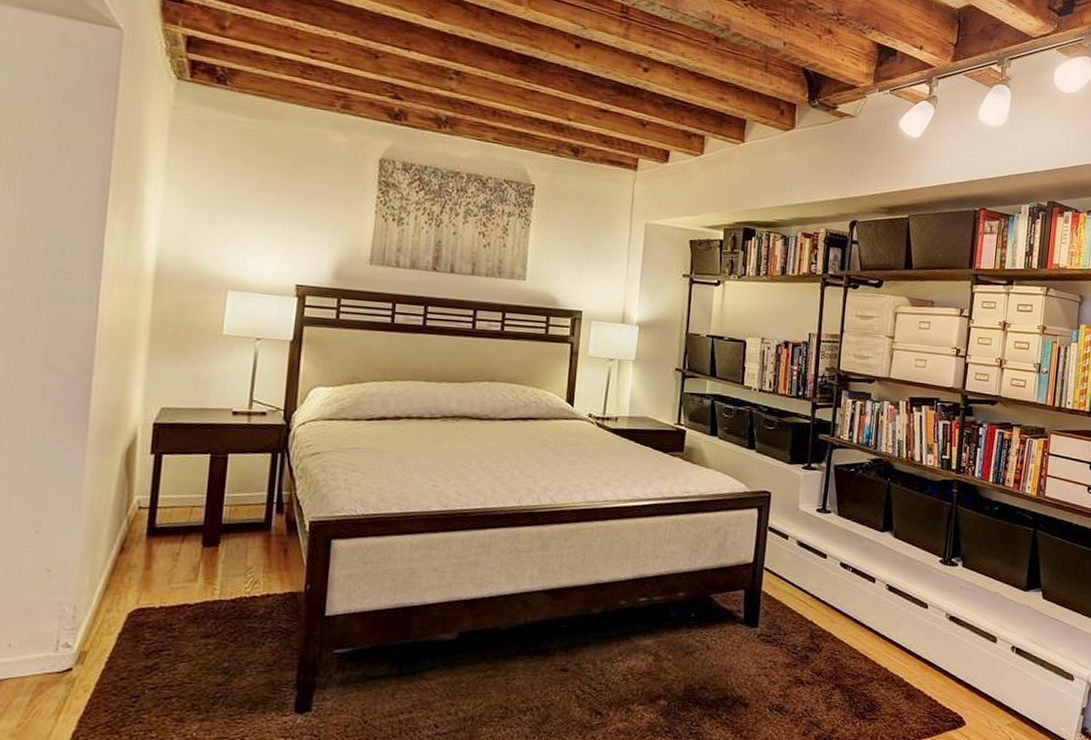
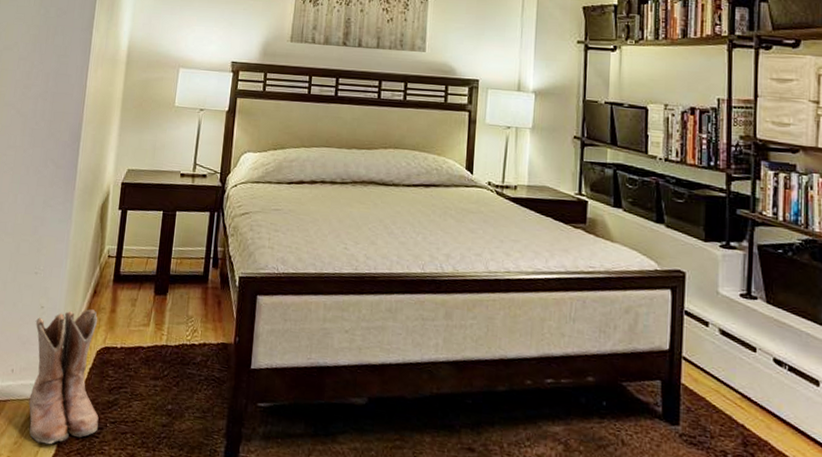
boots: none [35,568,134,722] -> present [28,309,99,444]

